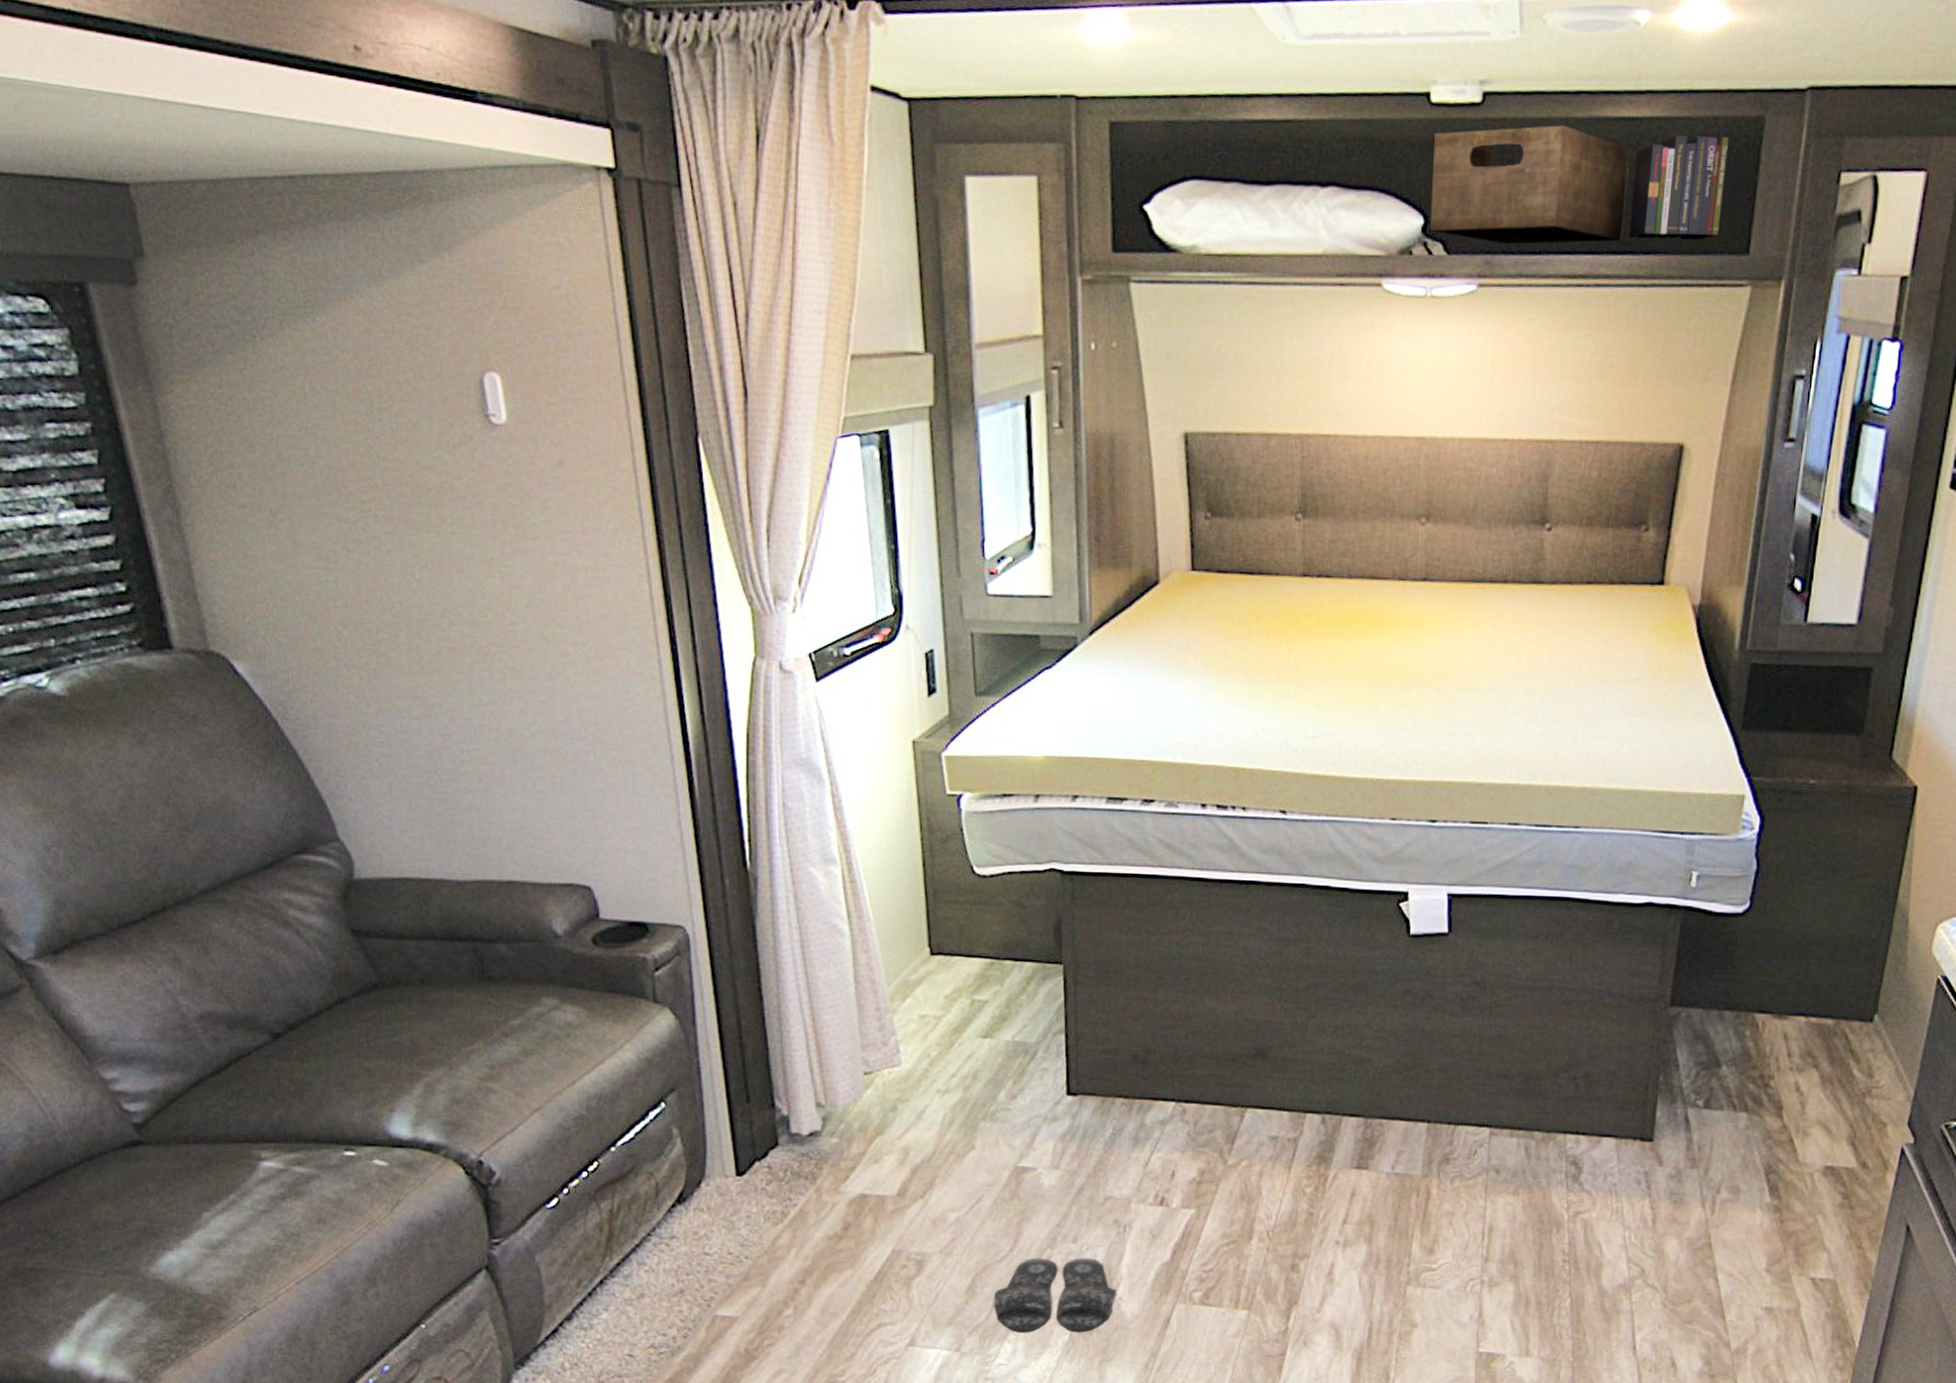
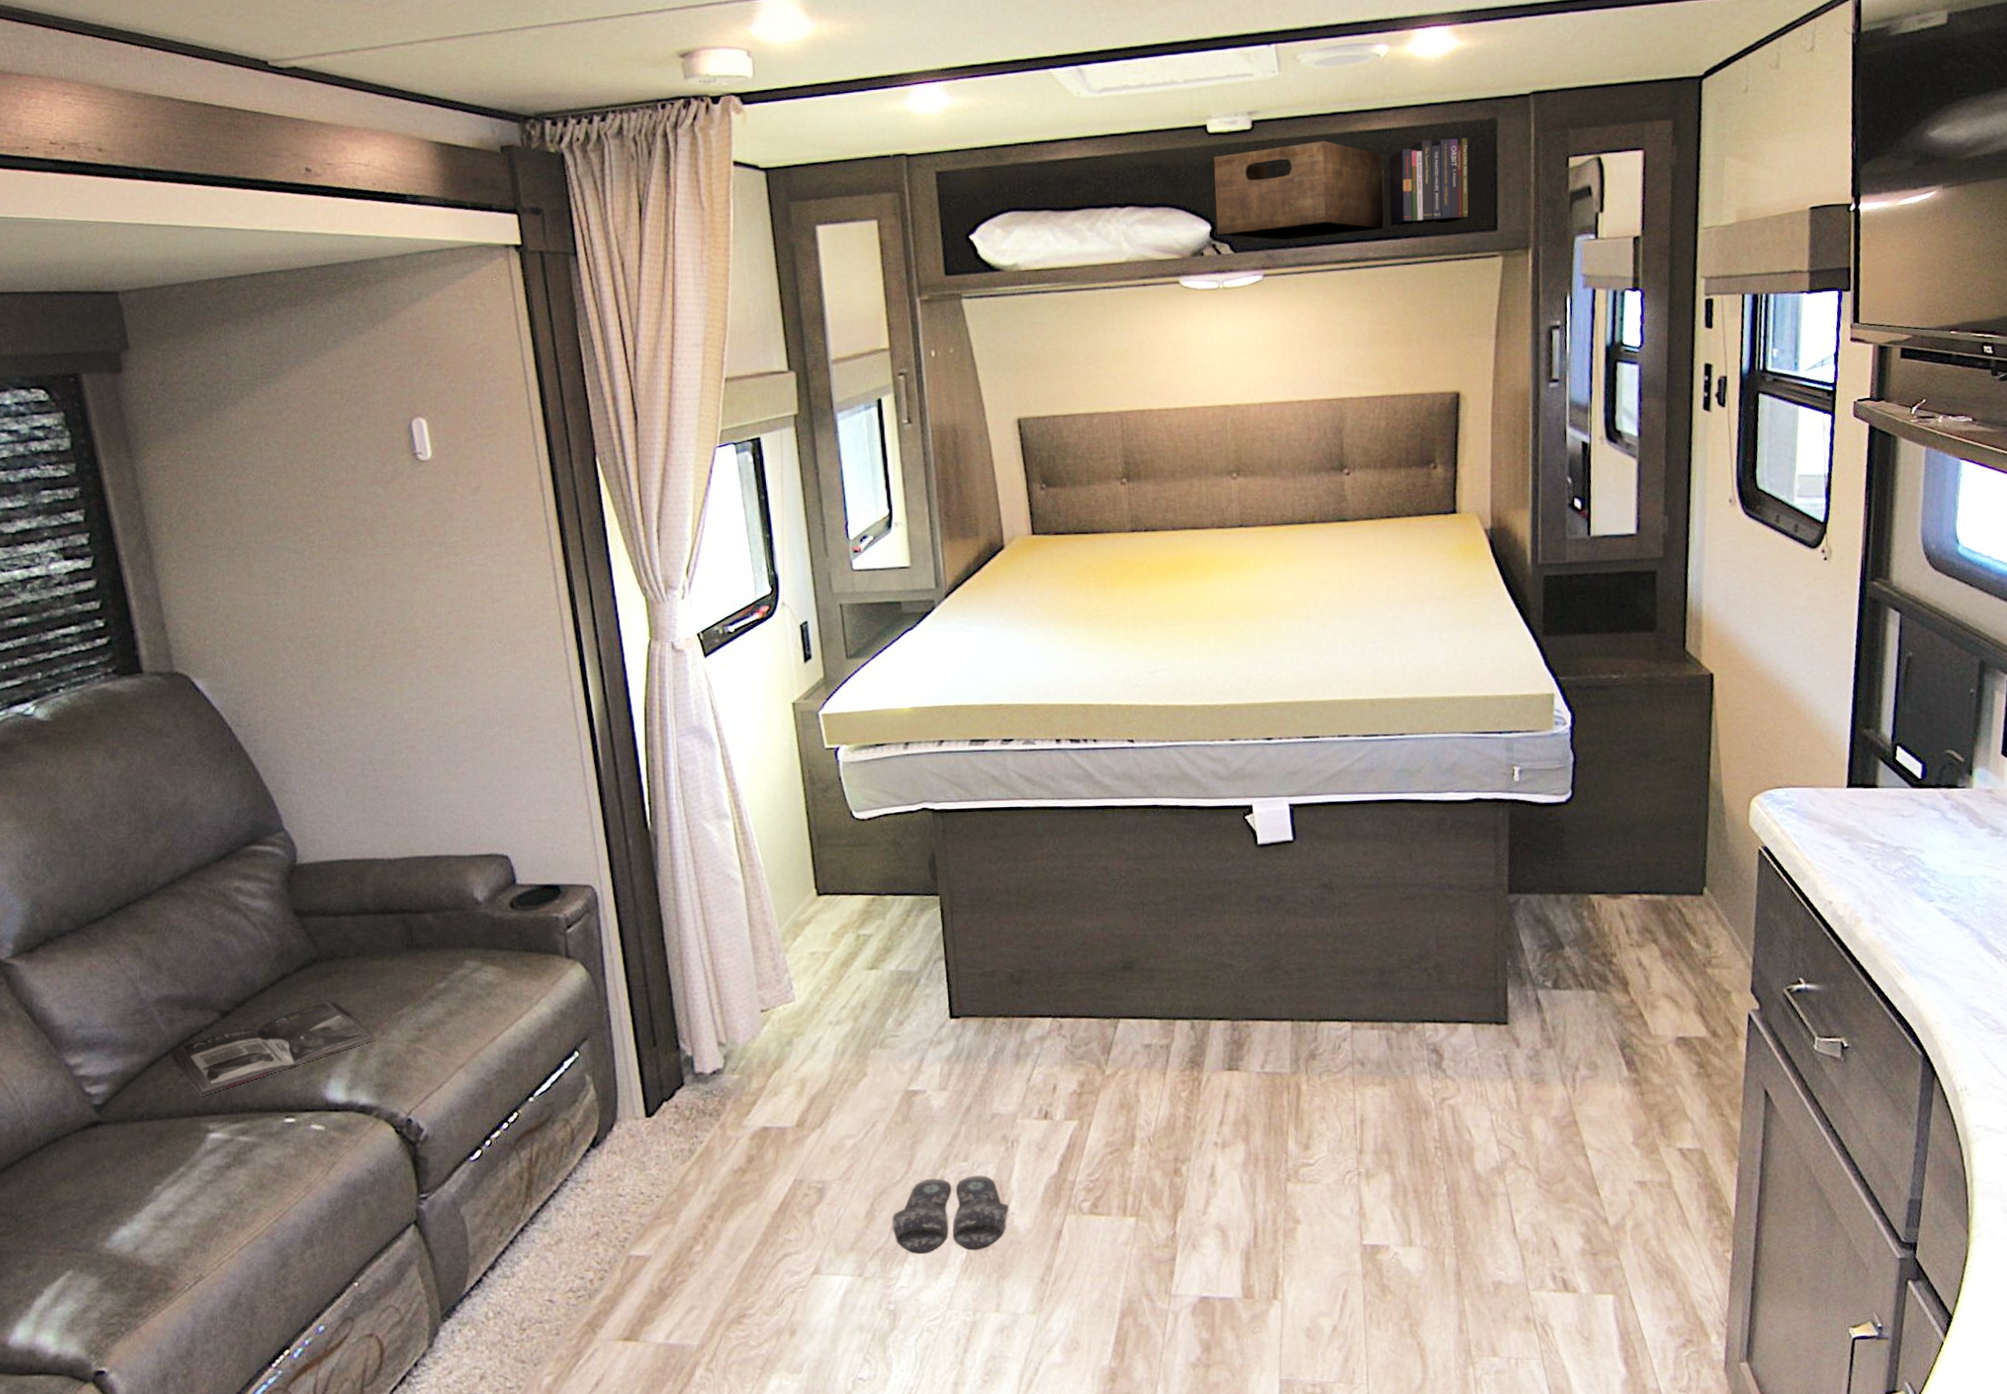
magazine: none [217,1031,442,1122] -> present [170,1002,375,1096]

